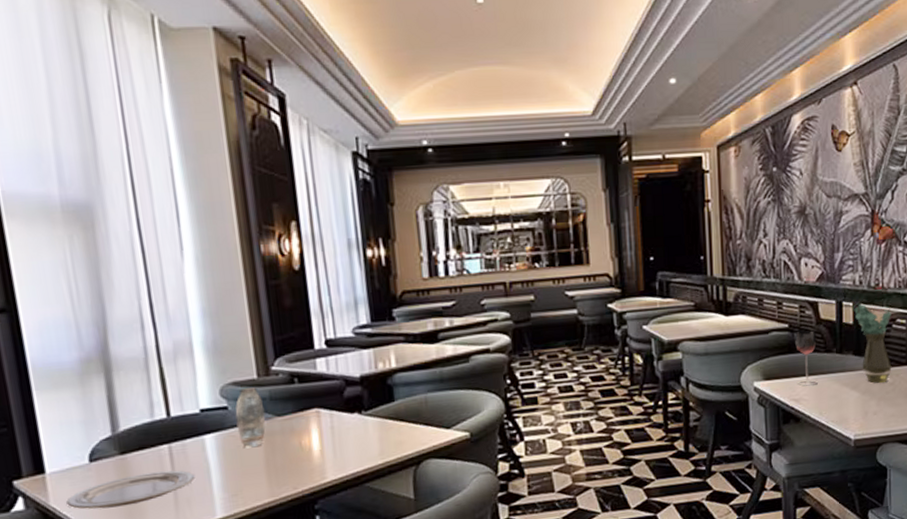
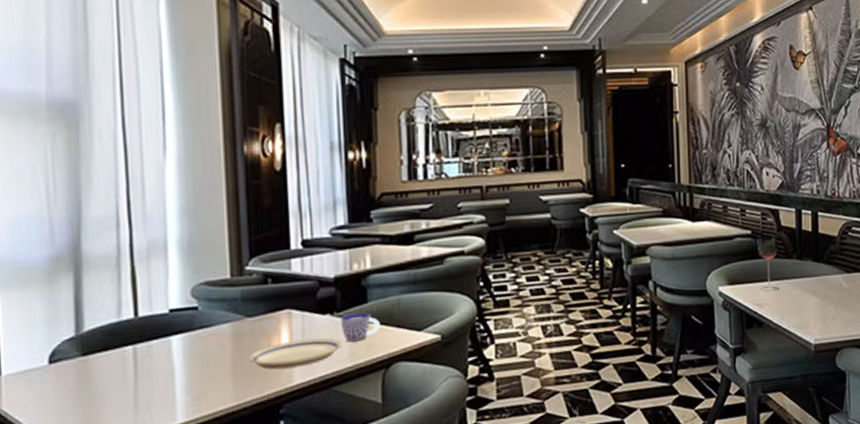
plate: present [66,470,196,509] -> none [20,372,158,414]
vase: present [235,387,266,449] -> none [205,287,236,350]
plate: none [281,436,372,467] -> present [249,338,342,370]
cup: none [368,411,409,440] -> present [340,312,380,343]
vase: present [851,301,892,383] -> none [810,209,849,289]

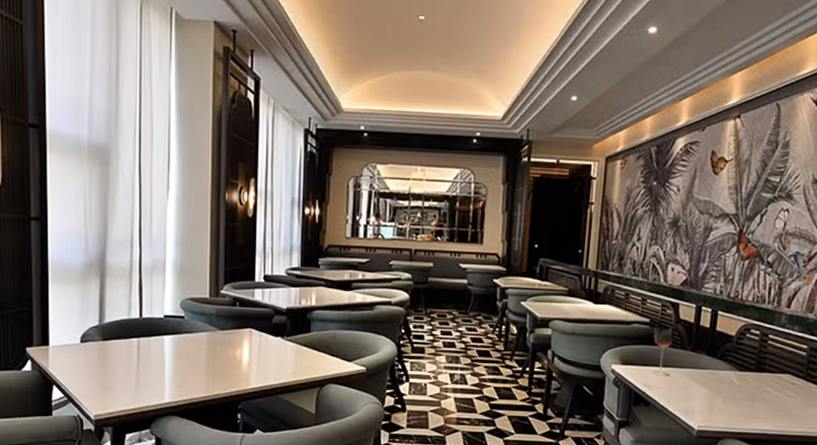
plate: present [249,338,342,370] -> none [218,353,289,375]
cup: present [340,312,380,343] -> none [288,339,319,362]

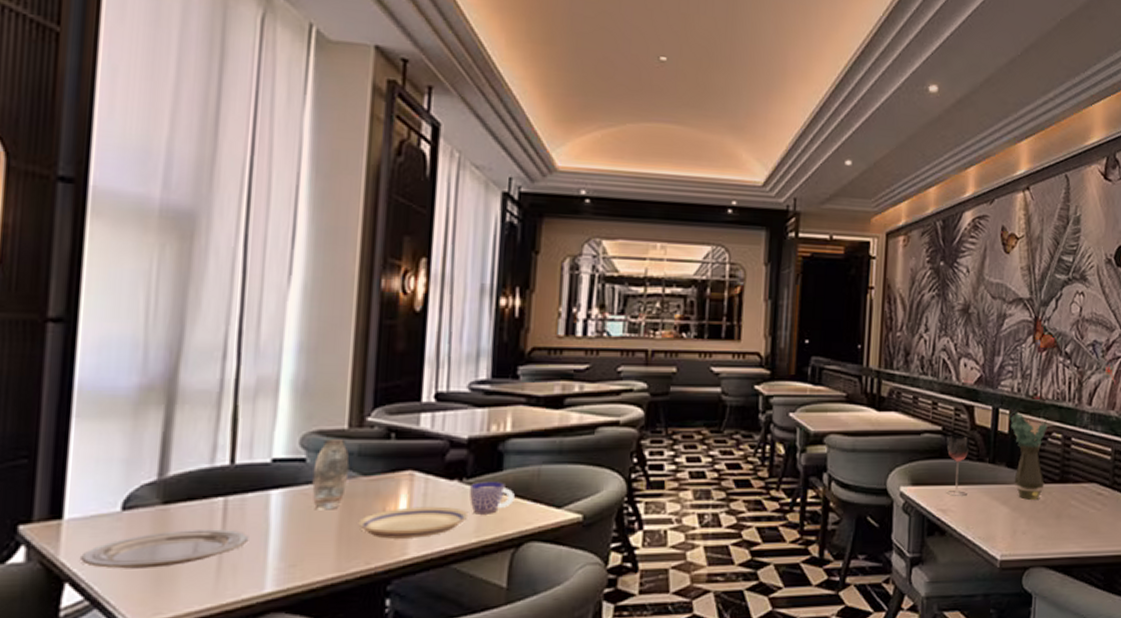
plate: none [60,358,154,381] -> present [80,529,249,569]
vase: none [189,304,211,352] -> present [312,439,350,510]
plate: none [218,353,289,375] -> present [358,506,469,539]
cup: none [288,339,319,362] -> present [468,482,515,515]
vase: none [710,307,747,384] -> present [1008,408,1048,500]

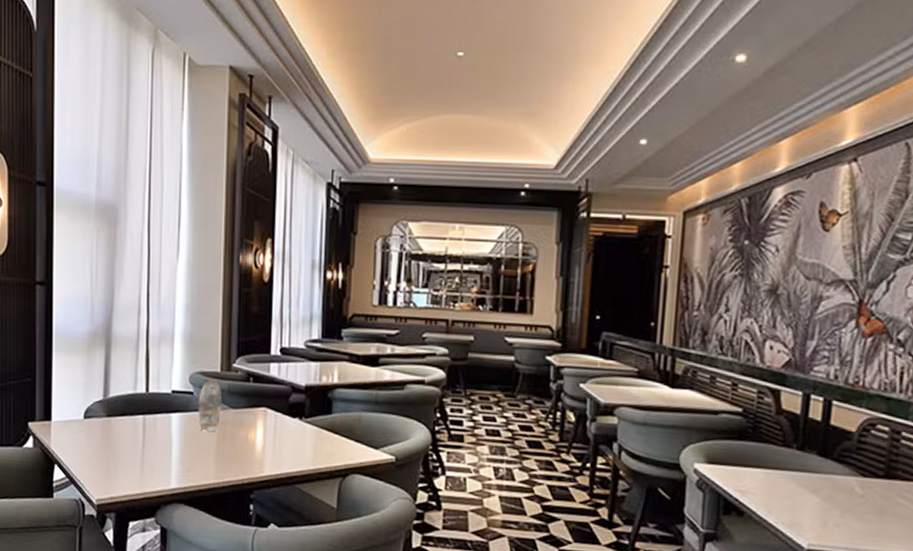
plate: present [80,529,249,569] -> none [63,436,160,461]
plate: present [358,506,469,539] -> none [229,436,307,461]
cup: present [468,482,515,515] -> none [307,421,341,448]
wineglass: present [946,435,970,496] -> none [746,417,775,480]
vase: present [1008,408,1048,500] -> none [822,395,871,493]

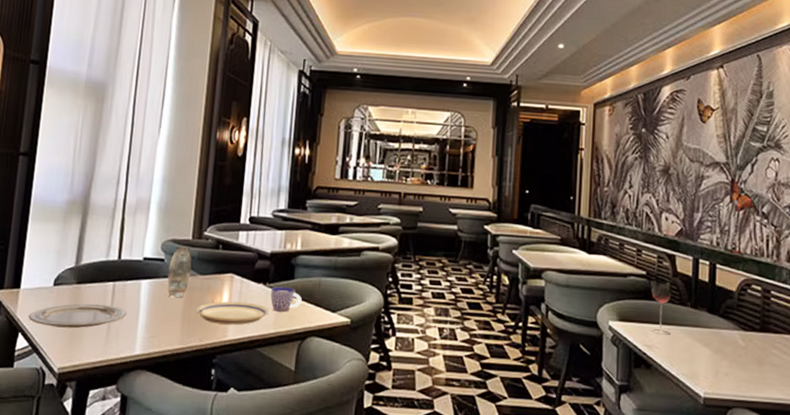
plate: none [63,436,160,461] -> present [28,303,127,328]
plate: none [229,436,307,461] -> present [196,301,270,325]
cup: none [307,421,341,448] -> present [270,286,302,312]
wineglass: none [746,417,775,480] -> present [650,279,673,335]

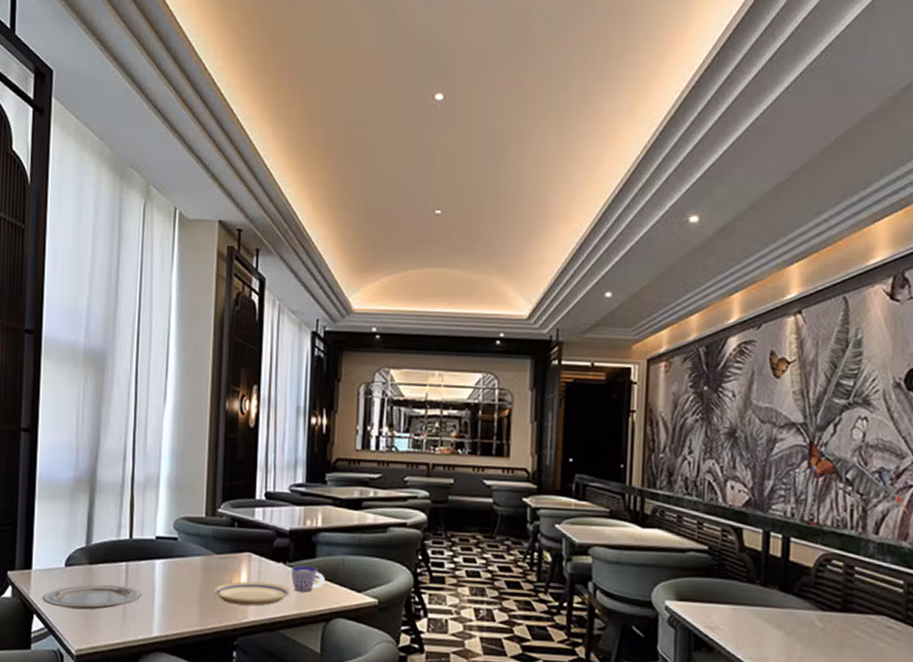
vase: present [167,246,192,298] -> none [182,524,207,578]
wineglass: present [650,279,673,335] -> none [713,554,739,616]

